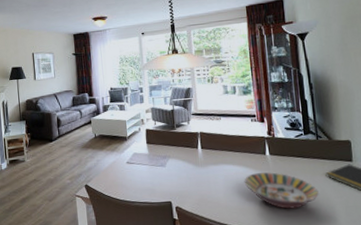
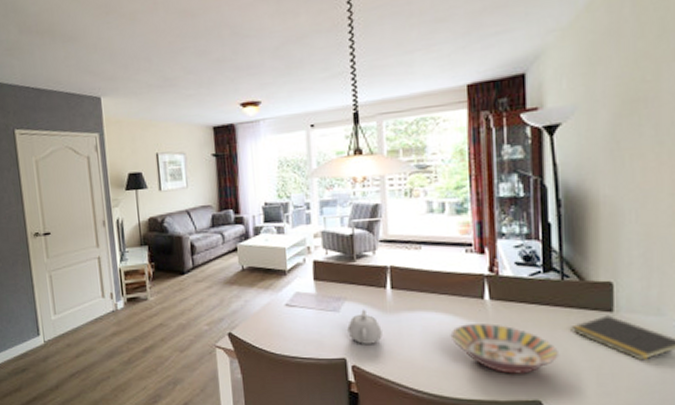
teapot: none [171,164,197,190] -> present [347,309,382,344]

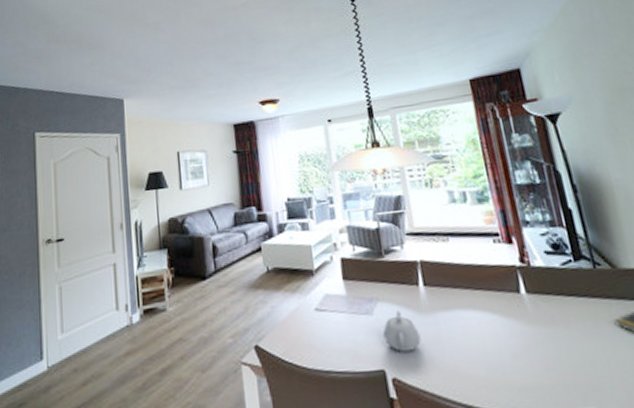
serving bowl: present [450,323,558,374] -> none [491,320,609,380]

